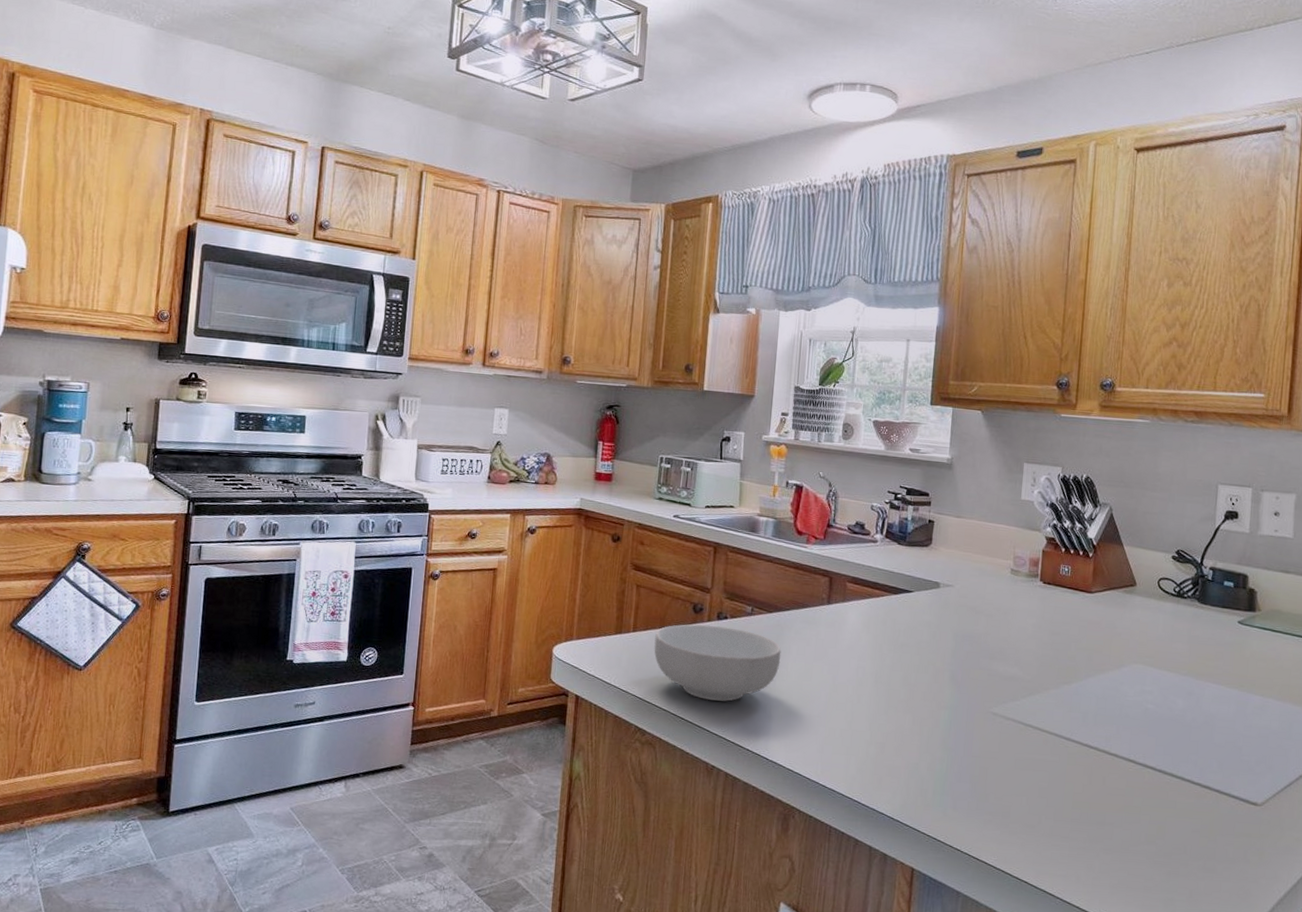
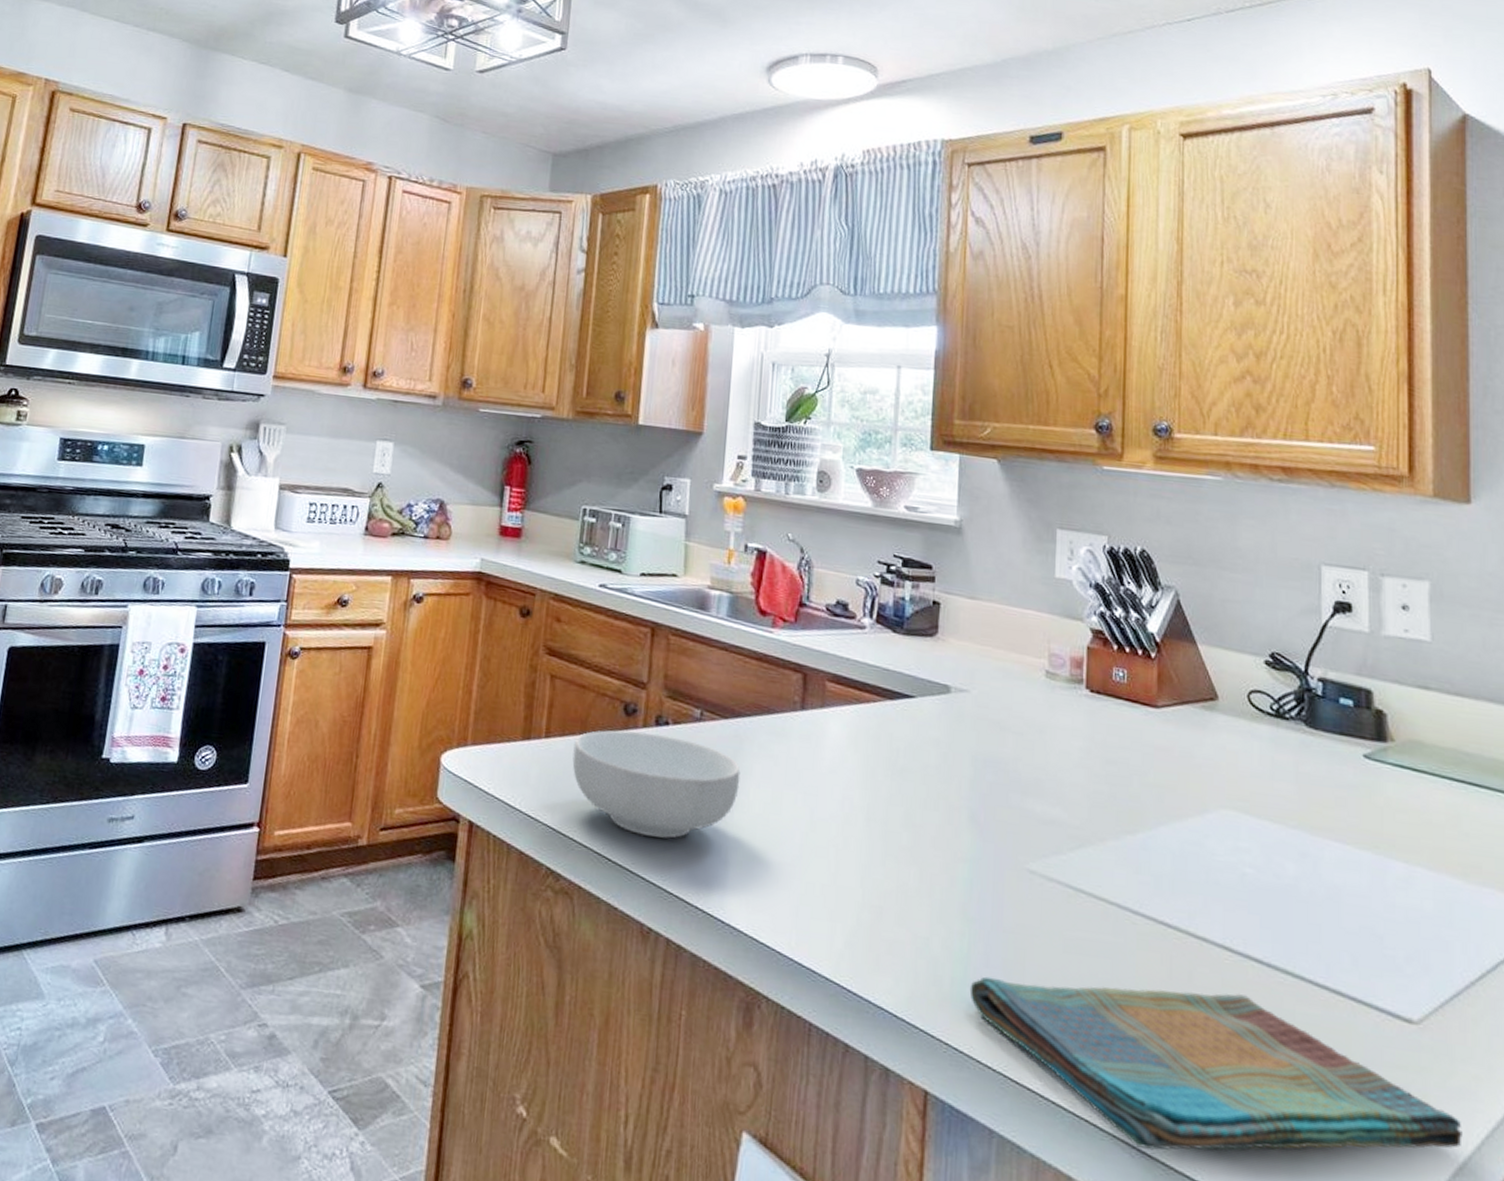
dish towel: none [946,788,1285,899] -> present [969,976,1462,1150]

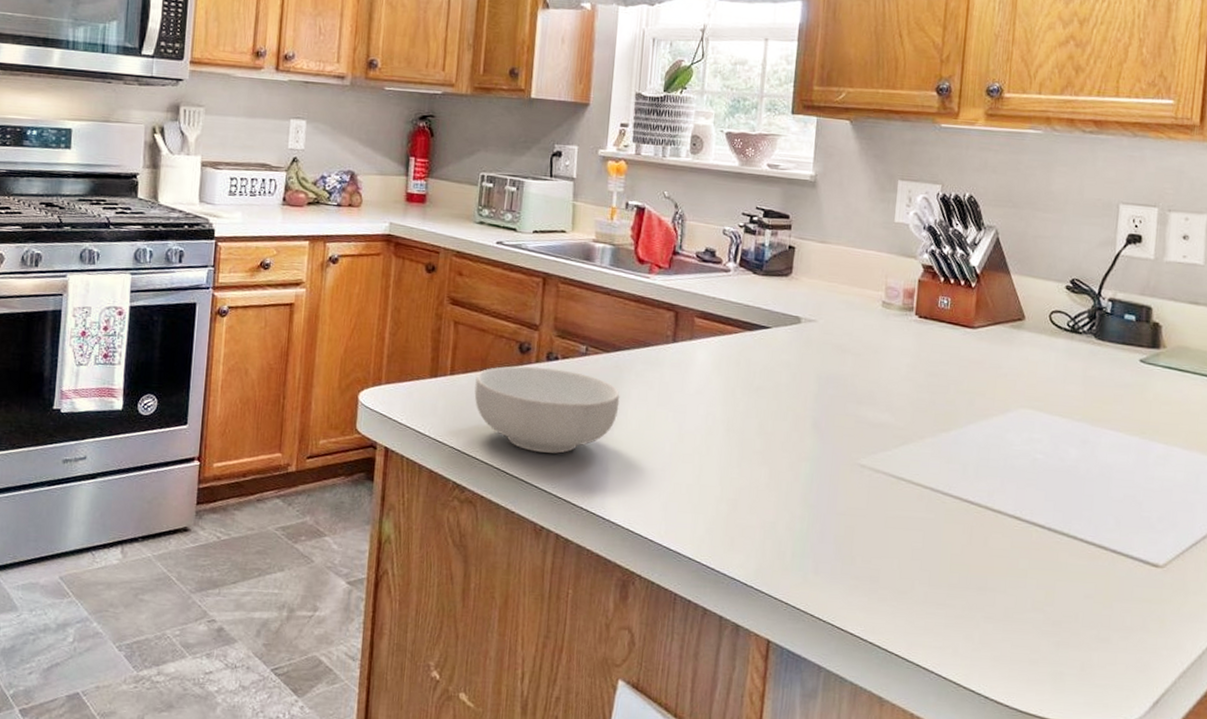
dish towel: present [969,976,1462,1150] -> none [807,550,1189,674]

